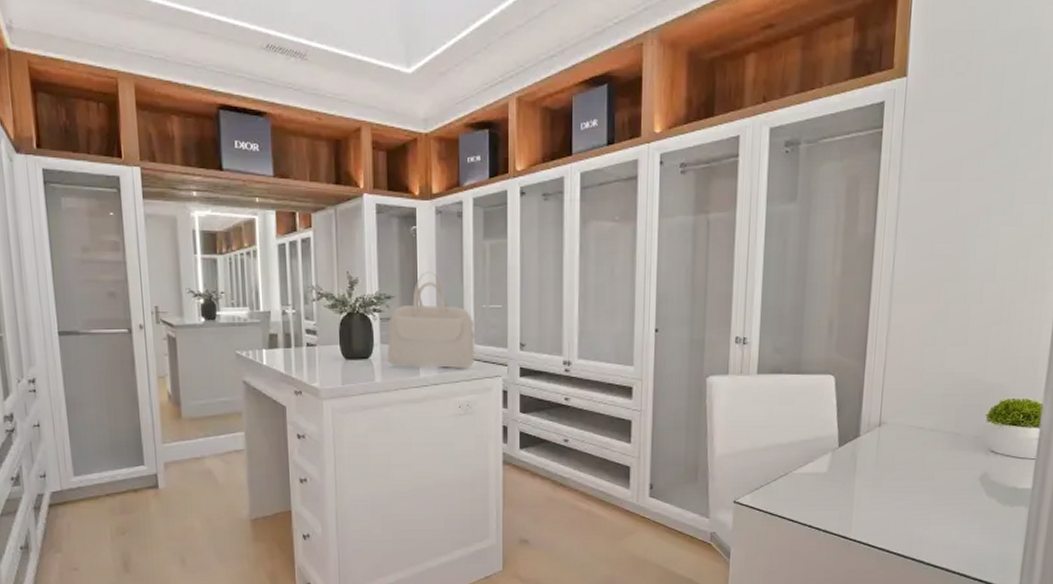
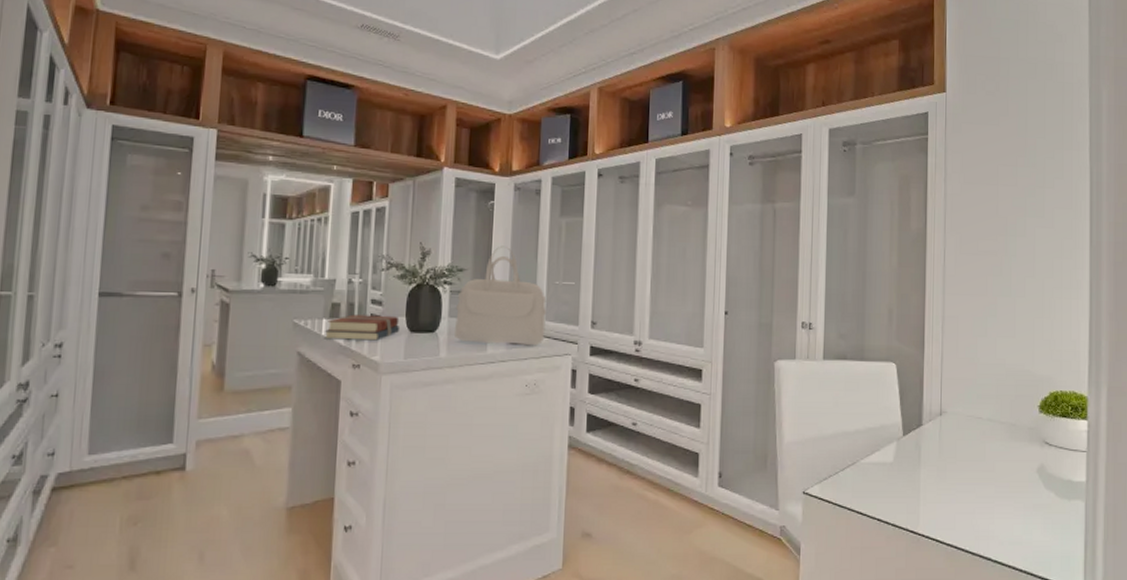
books: none [265,344,336,368] -> present [323,314,401,341]

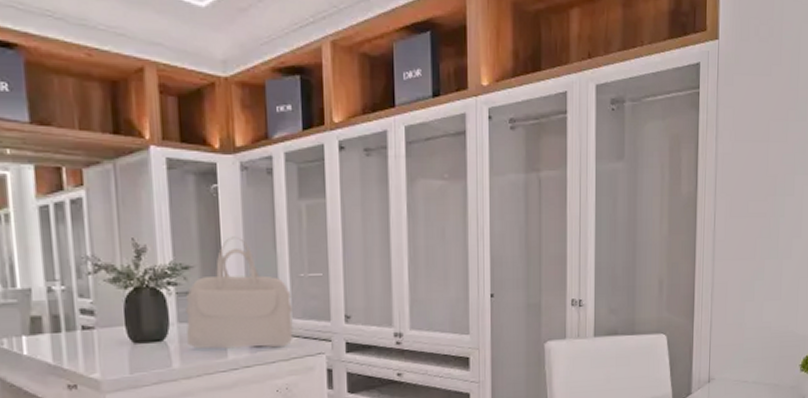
books: present [323,314,401,341] -> none [26,326,121,359]

